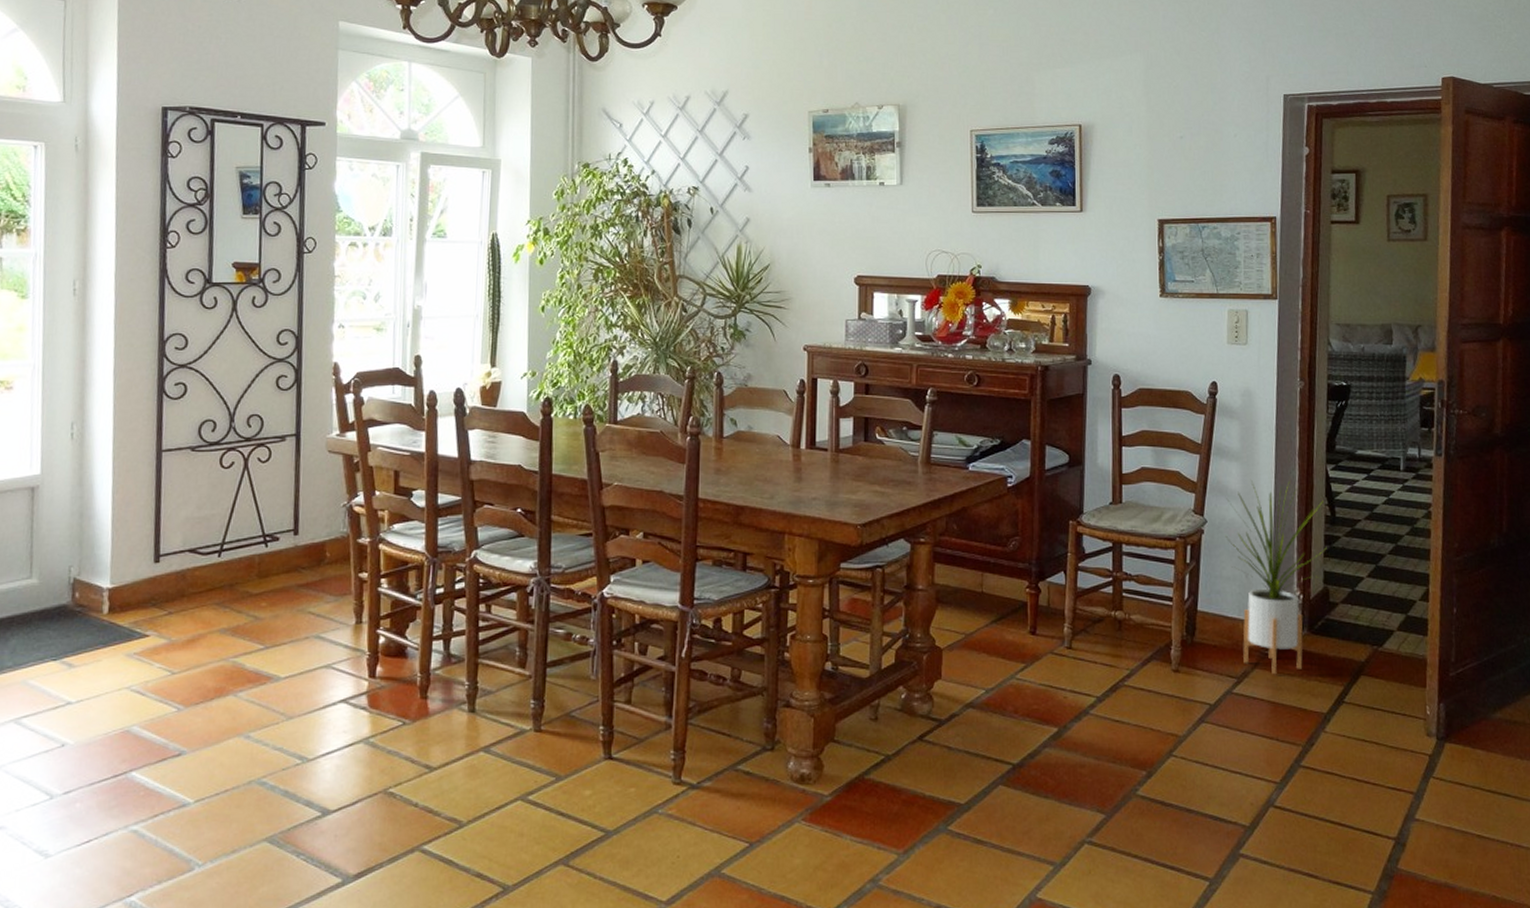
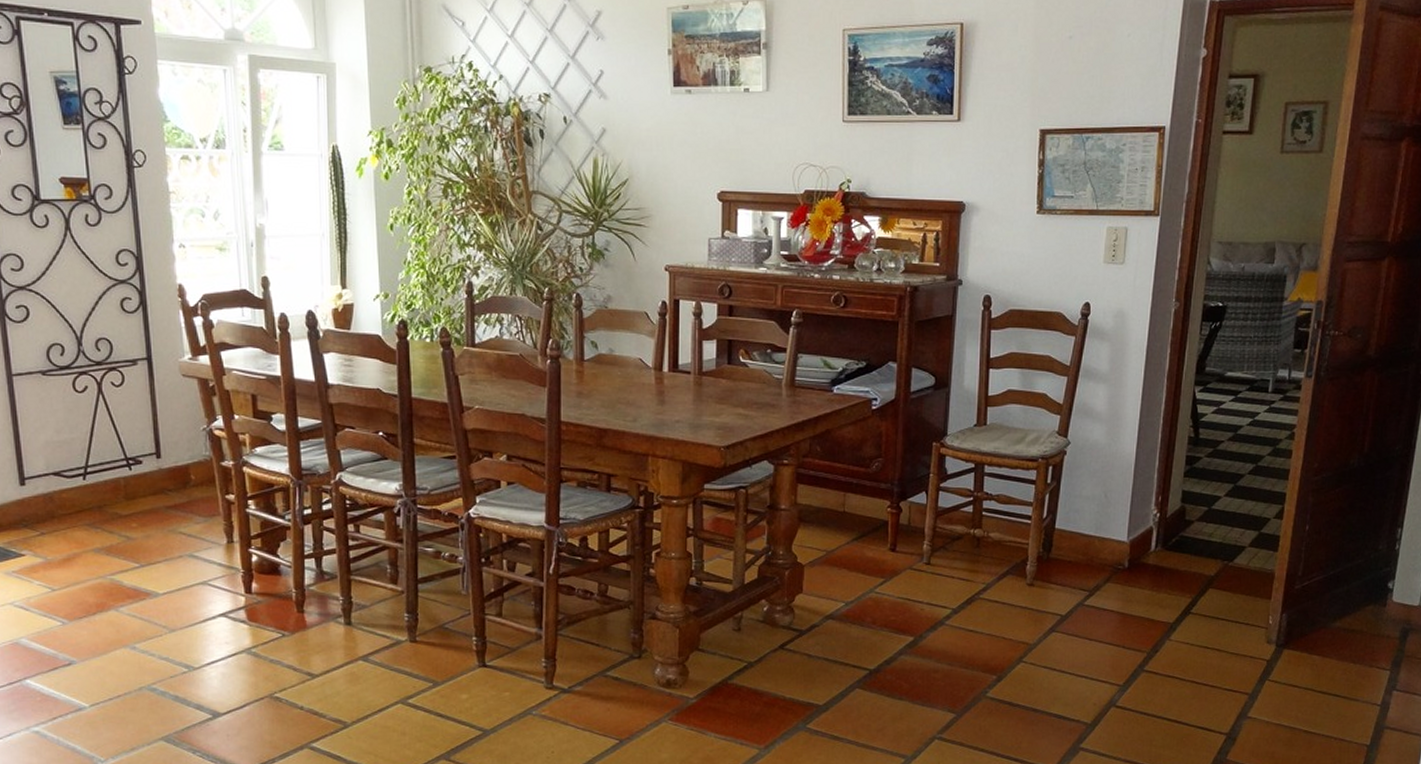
house plant: present [1225,480,1327,675] -> none [1087,402,1188,588]

